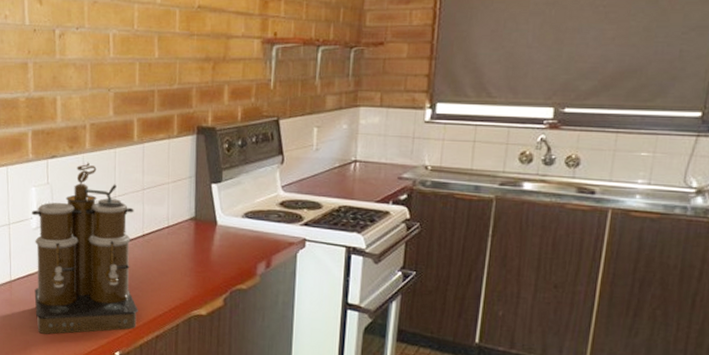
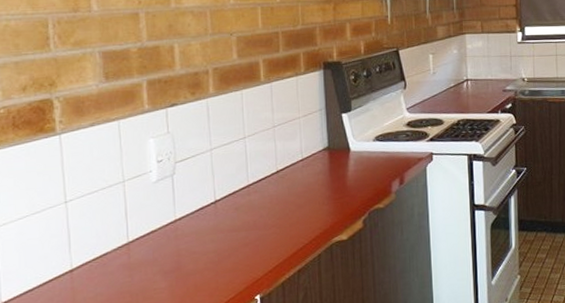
coffee maker: present [31,162,138,335] -> none [150,106,277,294]

